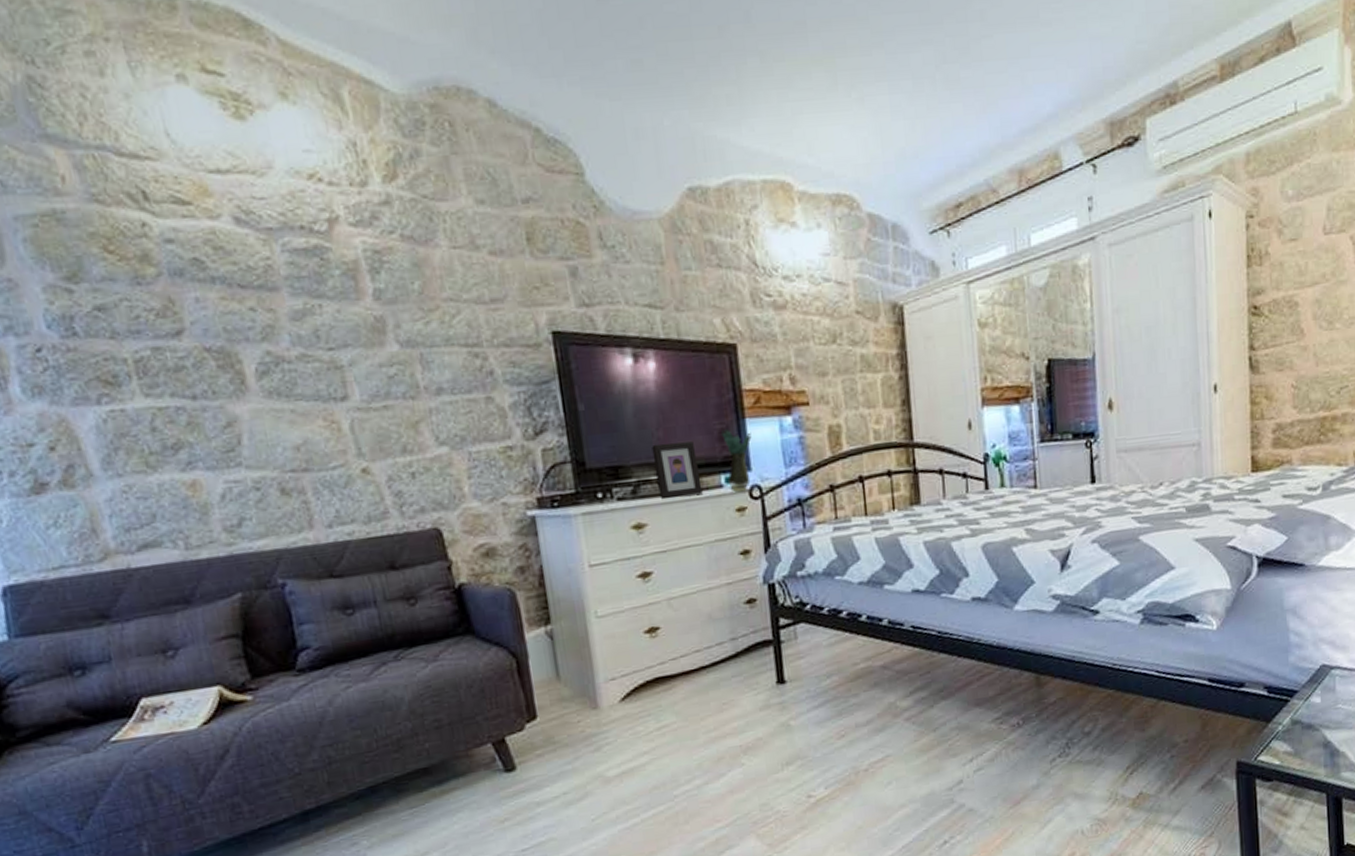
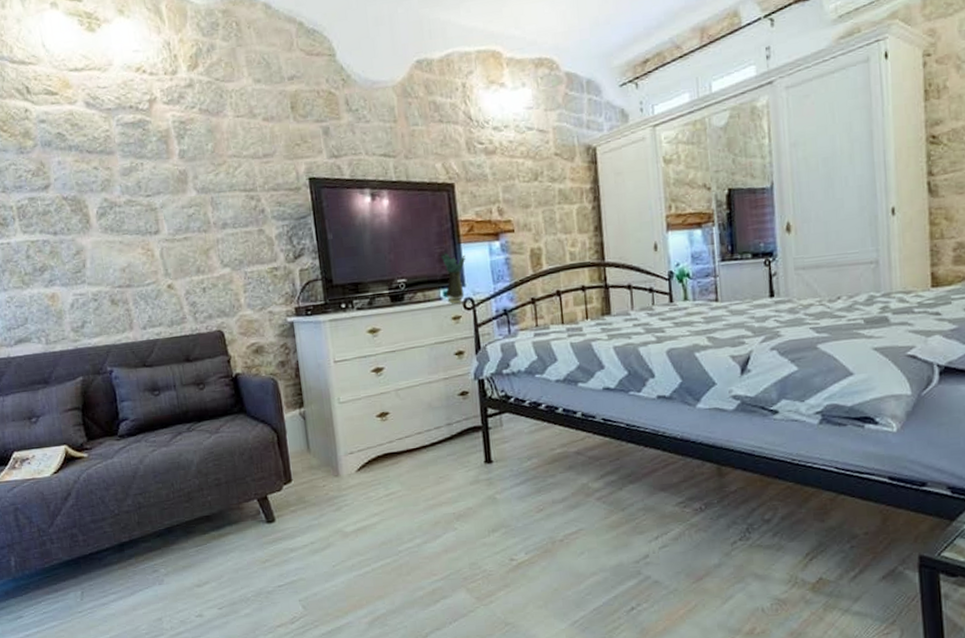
picture frame: present [651,441,703,500] -> none [385,263,425,310]

